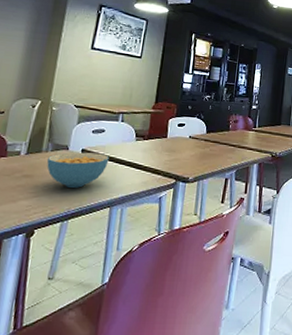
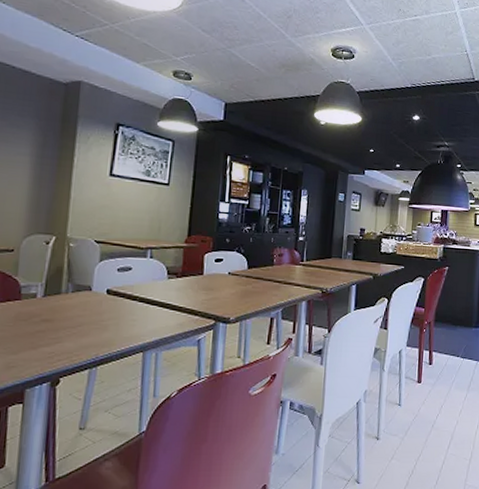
cereal bowl: present [47,152,109,188] -> none [68,292,139,332]

